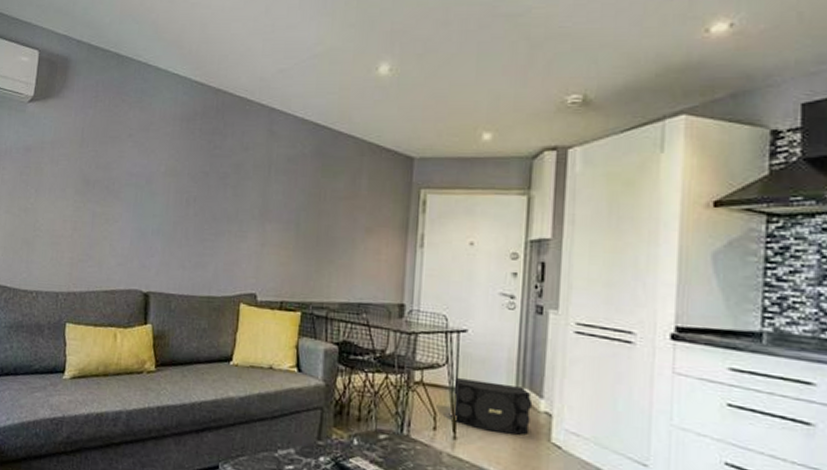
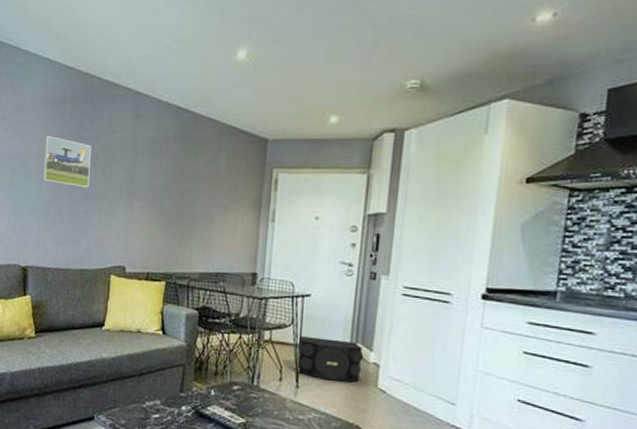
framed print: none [170,153,222,208] -> present [43,136,91,188]

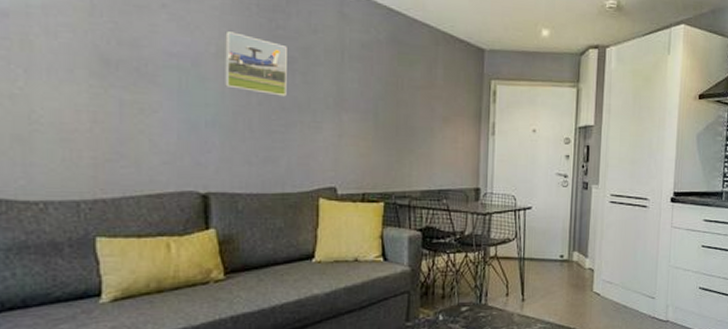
speaker: present [297,336,364,383] -> none [522,249,581,290]

